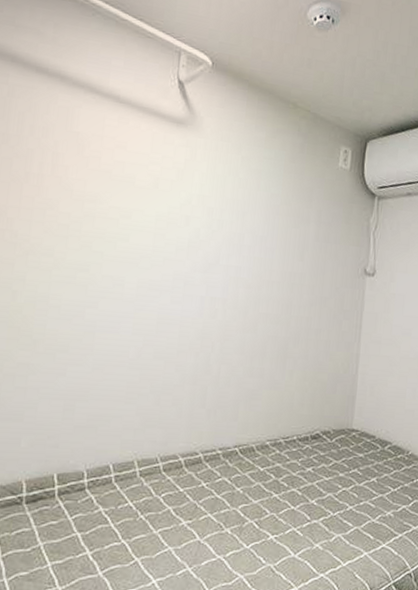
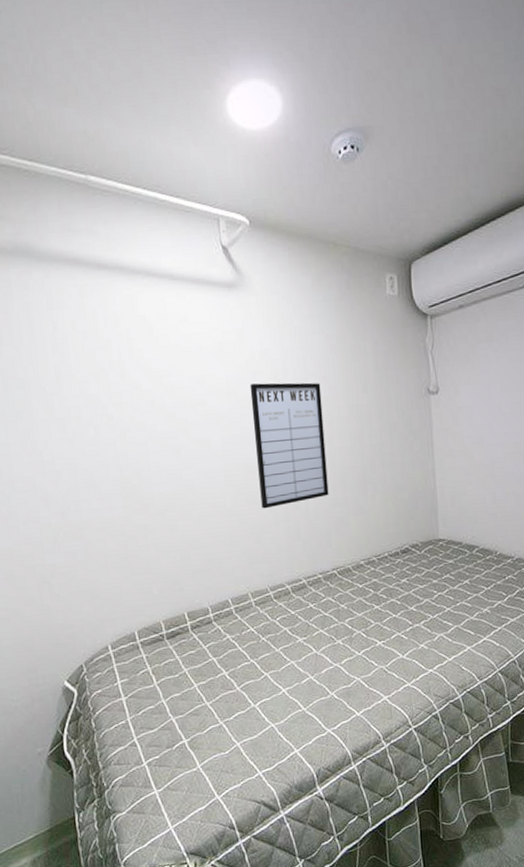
writing board: none [168,229,256,367] -> present [250,382,329,509]

